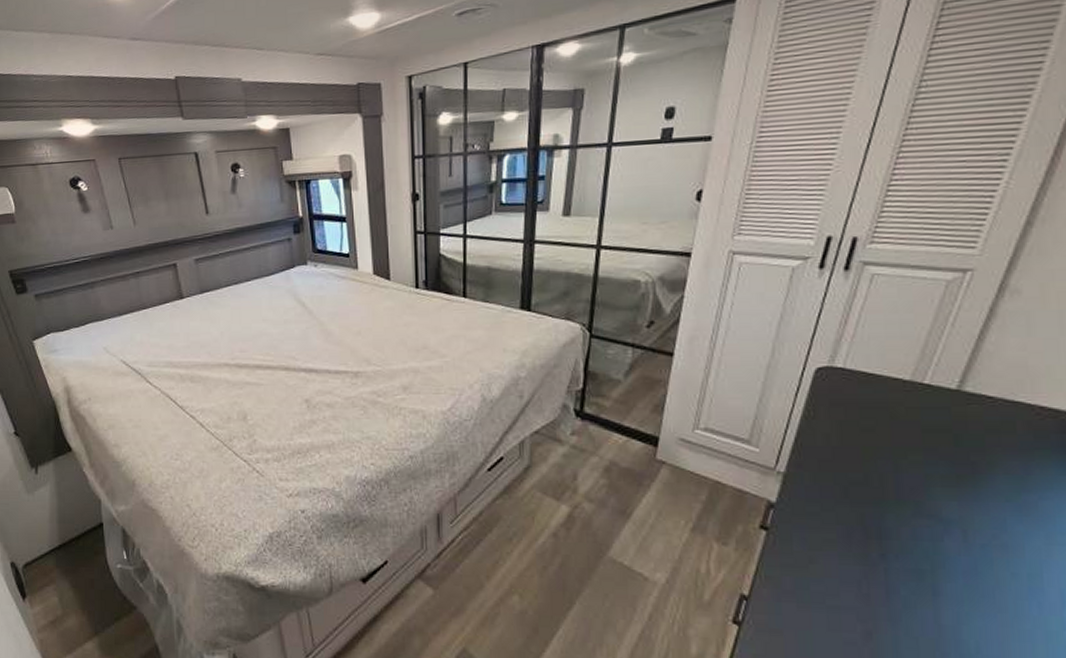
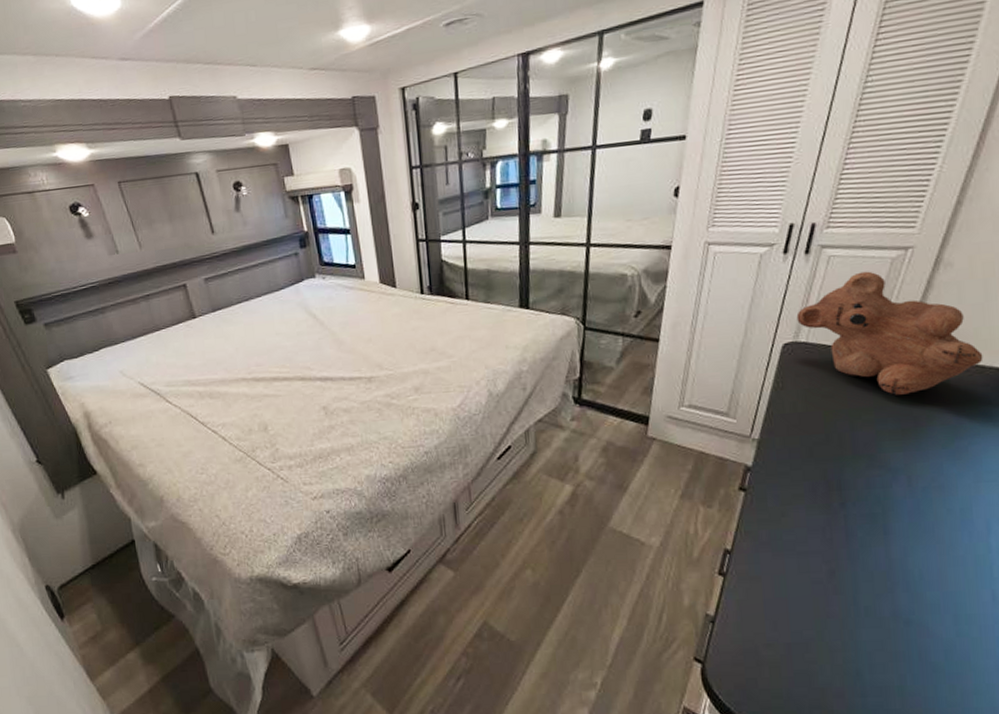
teddy bear: none [832,293,1058,435] -> present [796,271,983,395]

